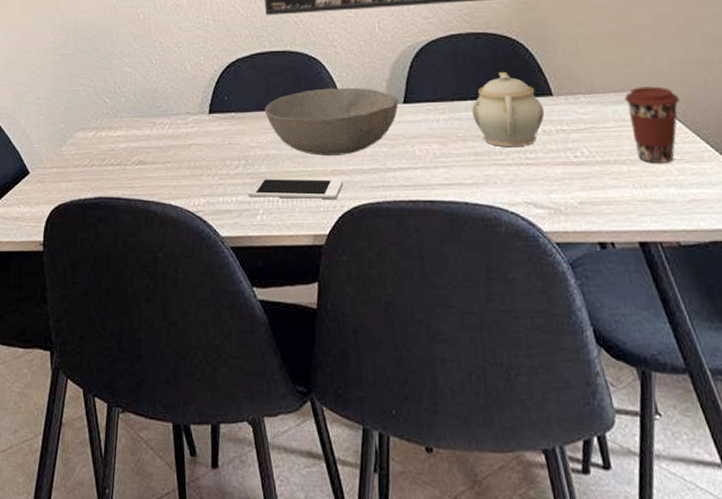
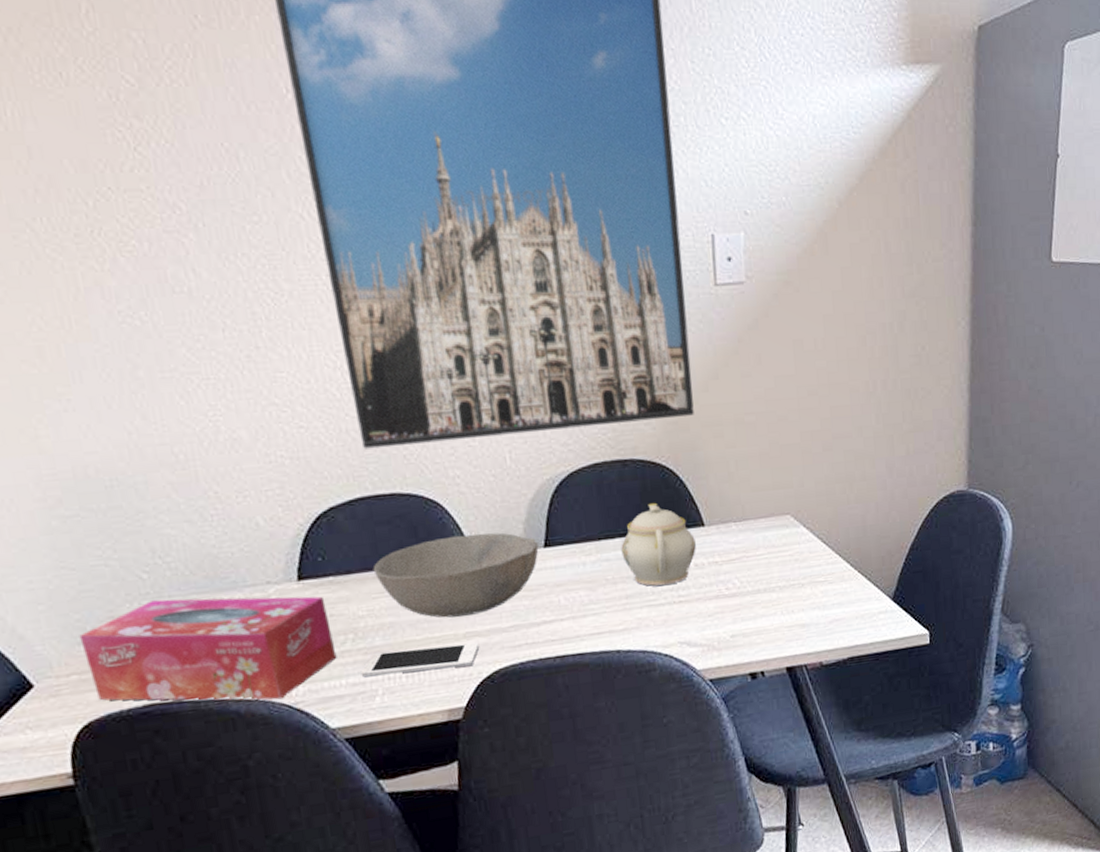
tissue box: none [62,119,231,207] -> present [79,596,337,701]
coffee cup: present [624,86,681,163] -> none [774,508,825,588]

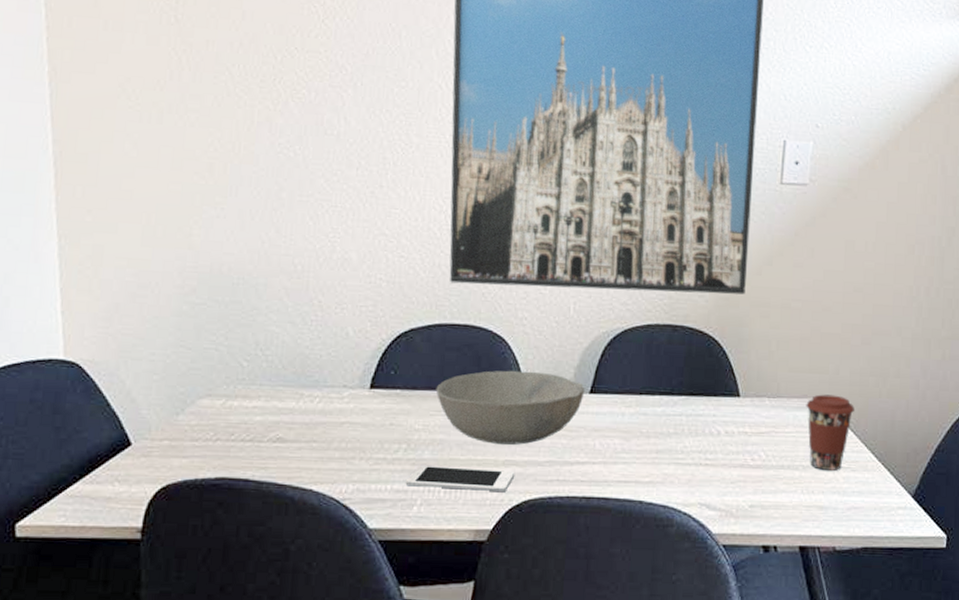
tissue box: present [79,596,337,701] -> none [179,386,389,493]
teapot: present [621,502,696,587] -> none [659,367,729,447]
coffee cup: none [774,508,825,588] -> present [806,394,856,471]

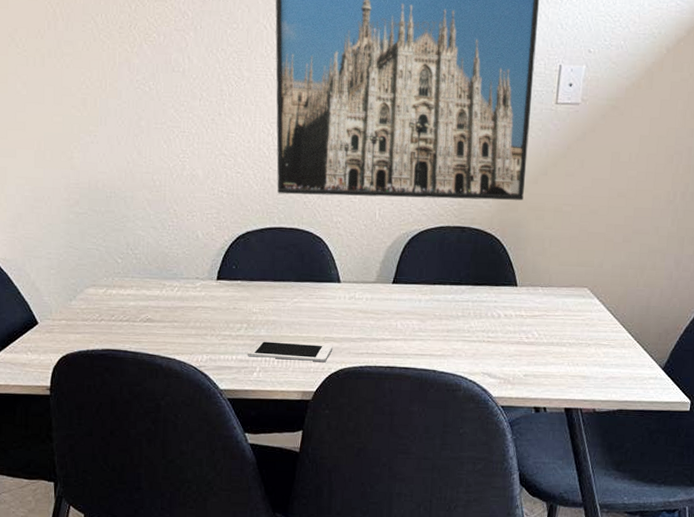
bowl: present [435,370,585,445] -> none [268,265,388,325]
coffee cup: present [806,394,856,471] -> none [573,284,616,347]

